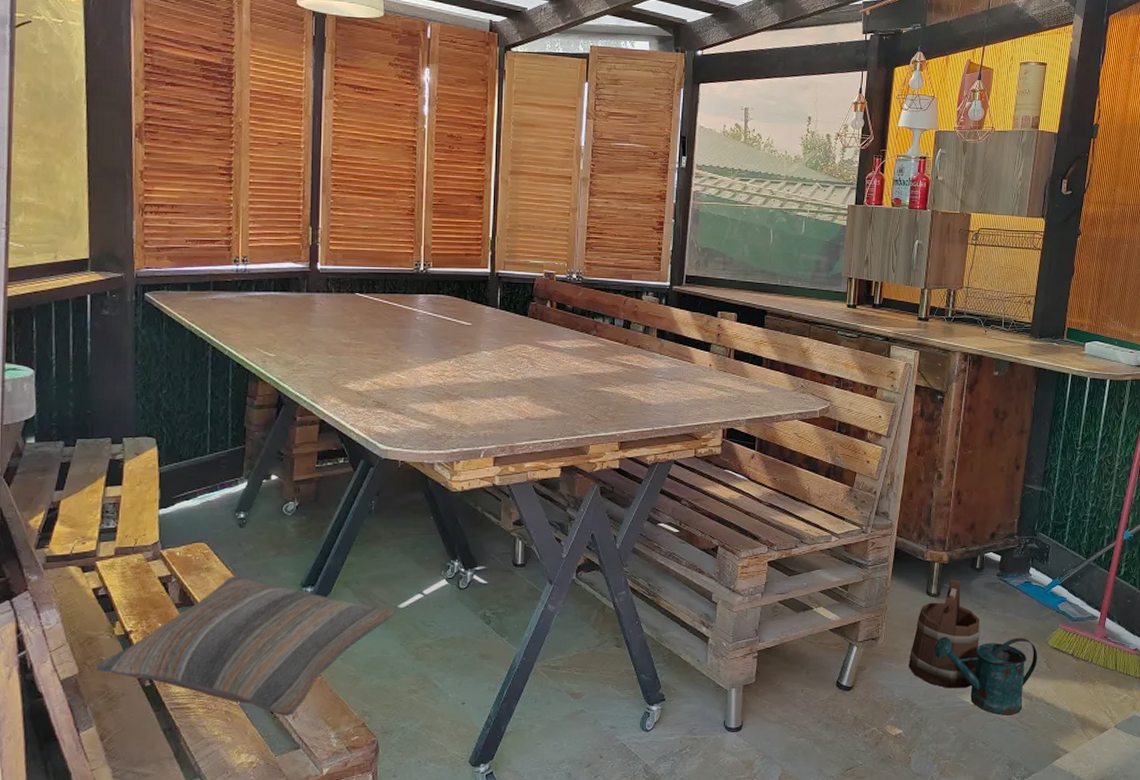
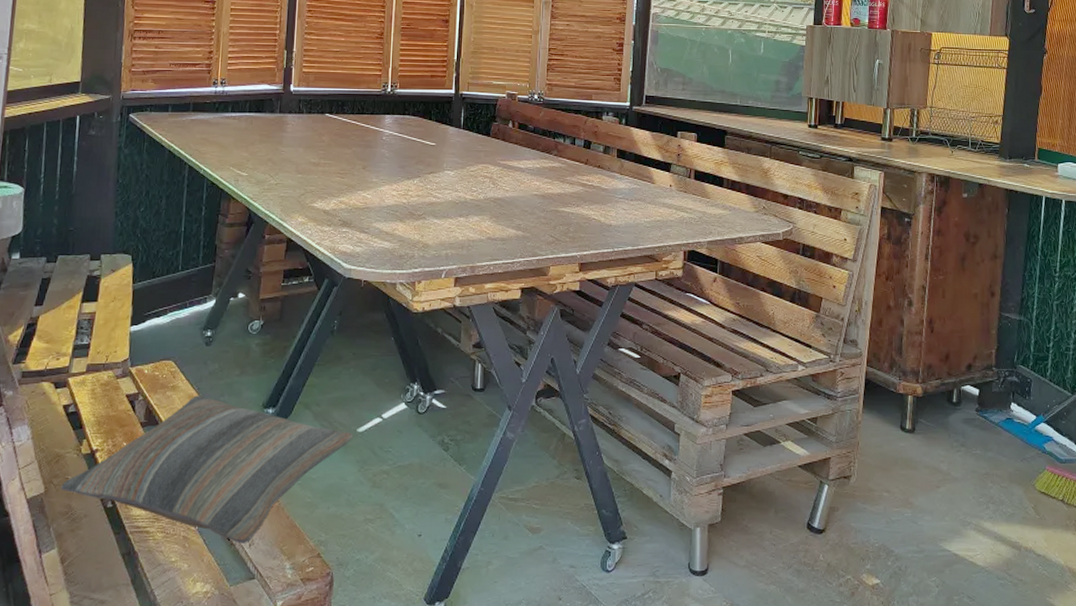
bucket: present [908,579,980,689] -> none [884,413,961,535]
watering can: present [934,636,1038,716] -> none [911,476,1025,567]

